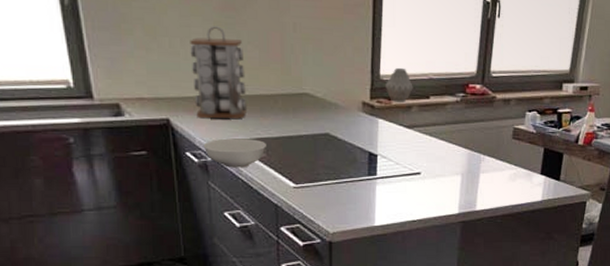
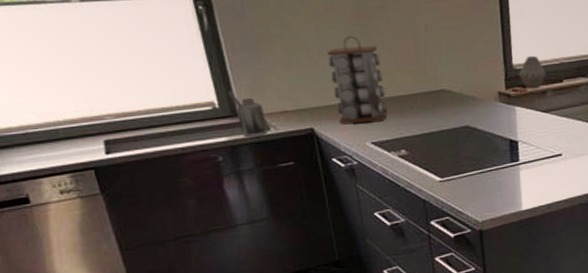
soap dispenser: none [84,70,123,122] -> present [228,90,269,138]
bowl: present [203,138,266,168] -> none [348,138,410,169]

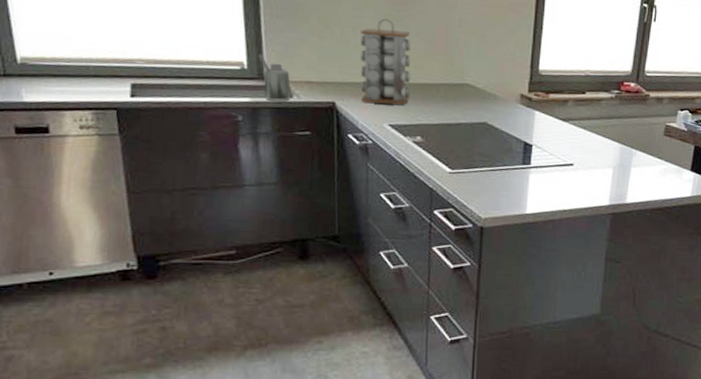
vase: present [519,55,546,90] -> none [544,63,570,97]

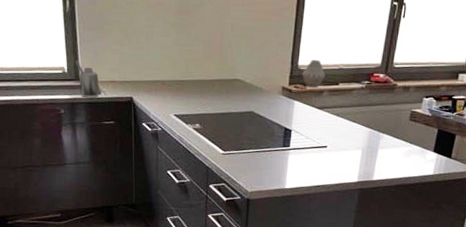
spice rack: present [360,18,411,105] -> none [152,26,192,99]
vase: none [544,63,570,97] -> present [302,59,326,89]

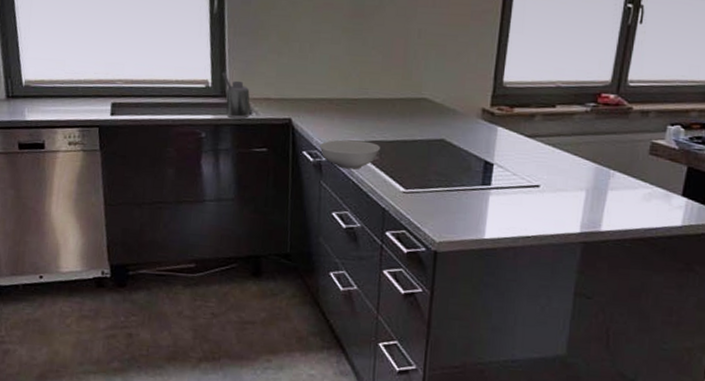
bowl: none [156,113,203,137] -> present [319,139,380,170]
vase: present [302,59,326,89] -> none [508,74,539,112]

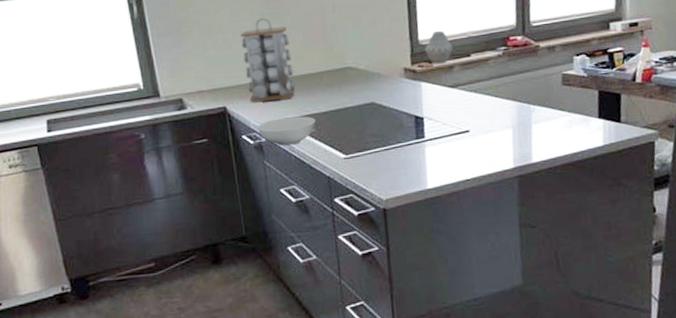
soap dispenser: present [222,72,250,120] -> none [152,73,186,117]
spice rack: none [316,32,368,122] -> present [240,17,296,102]
vase: none [508,74,539,112] -> present [425,30,453,65]

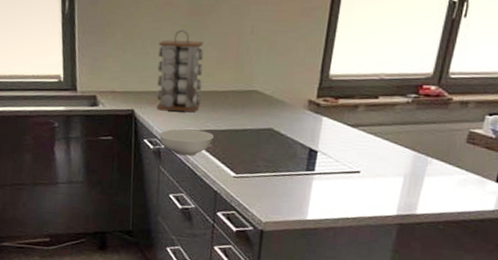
vase: present [425,30,453,65] -> none [334,67,363,103]

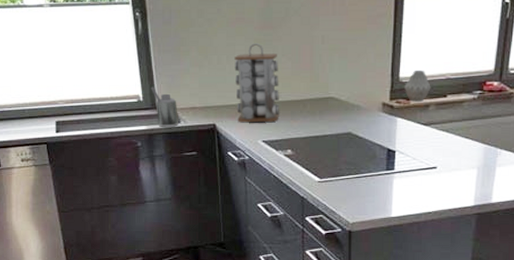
soap dispenser: none [72,67,98,111] -> present [151,87,179,128]
bowl: present [159,128,214,156] -> none [242,139,295,165]
vase: none [334,67,363,103] -> present [405,69,431,103]

